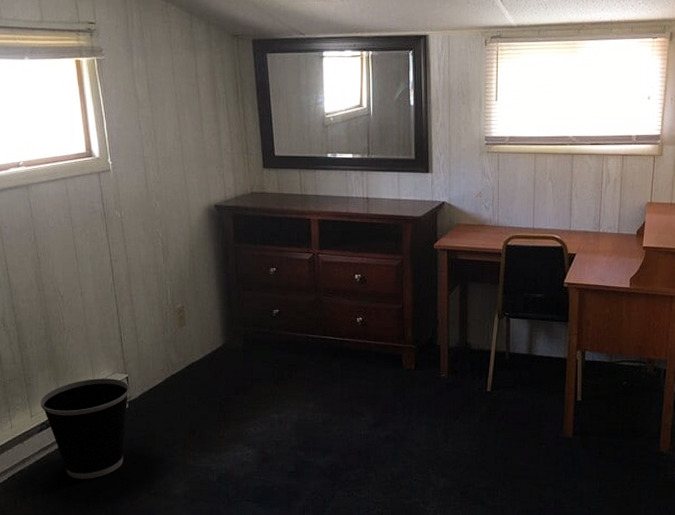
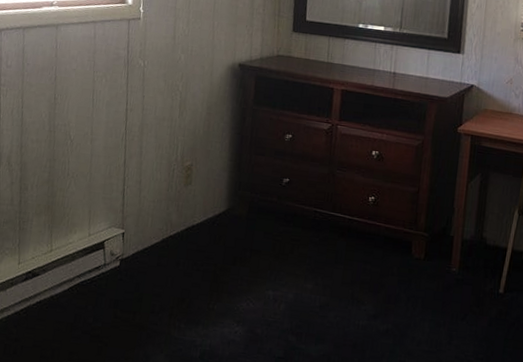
wastebasket: present [40,378,129,479] -> none [30,230,124,339]

